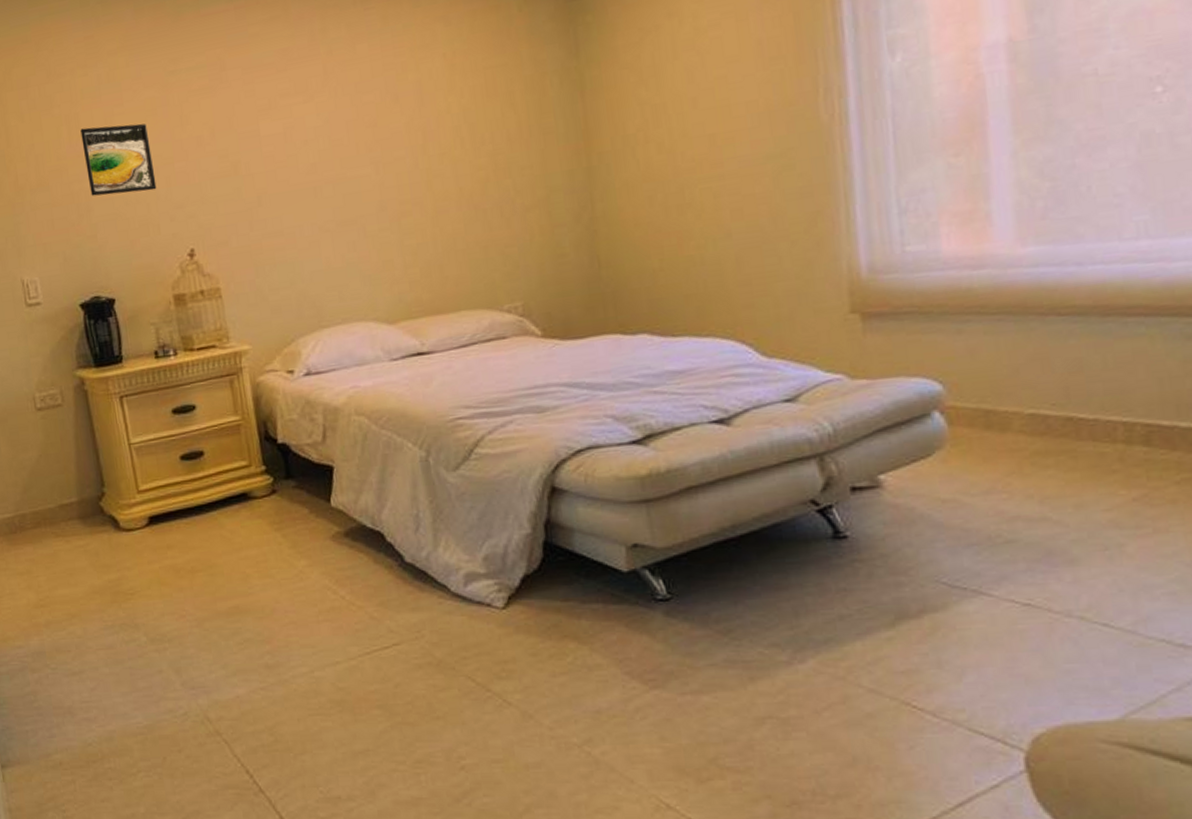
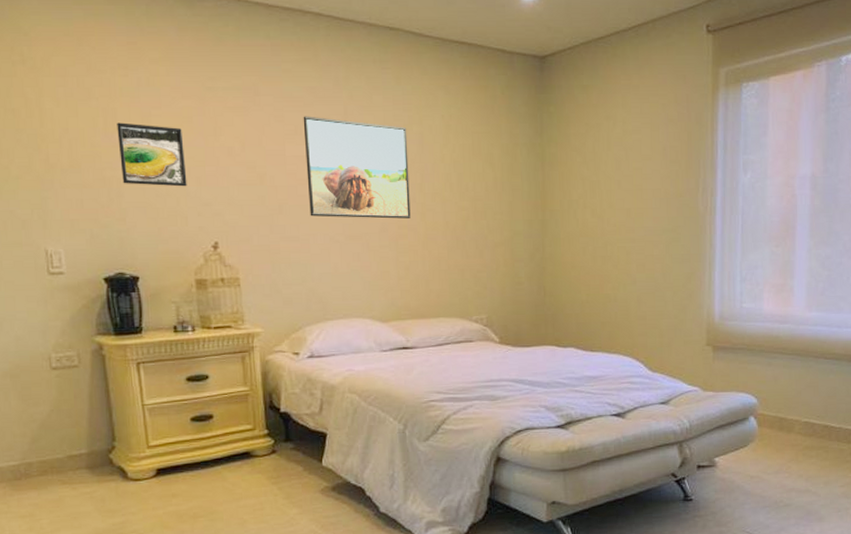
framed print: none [276,77,414,205] -> present [303,116,411,219]

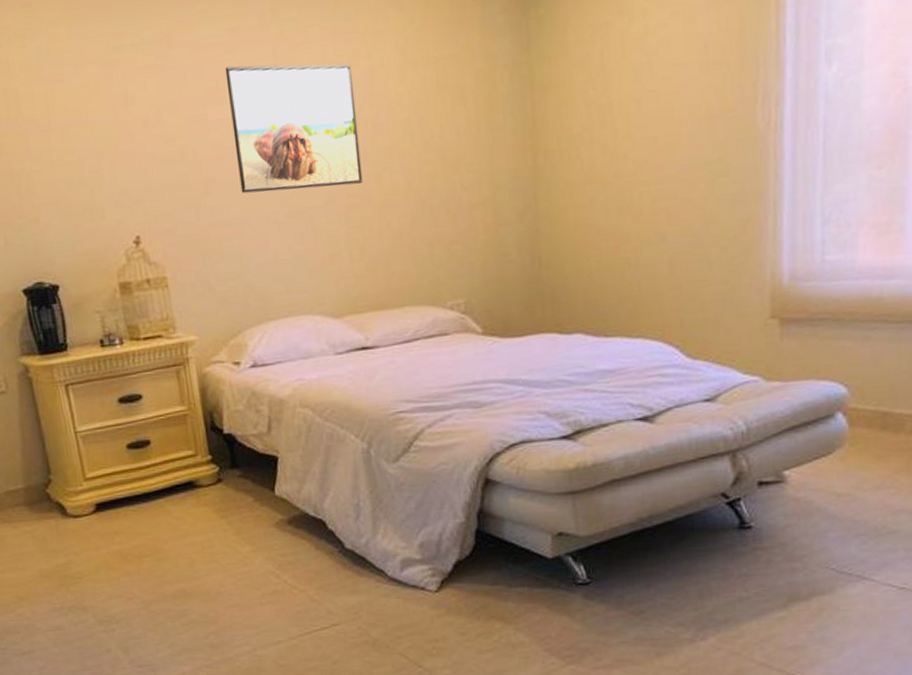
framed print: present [117,122,187,187] -> none [19,101,101,178]

